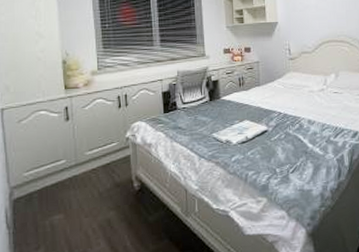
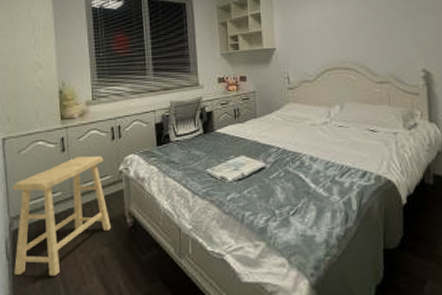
stool: none [12,124,118,243] -> present [12,156,111,277]

